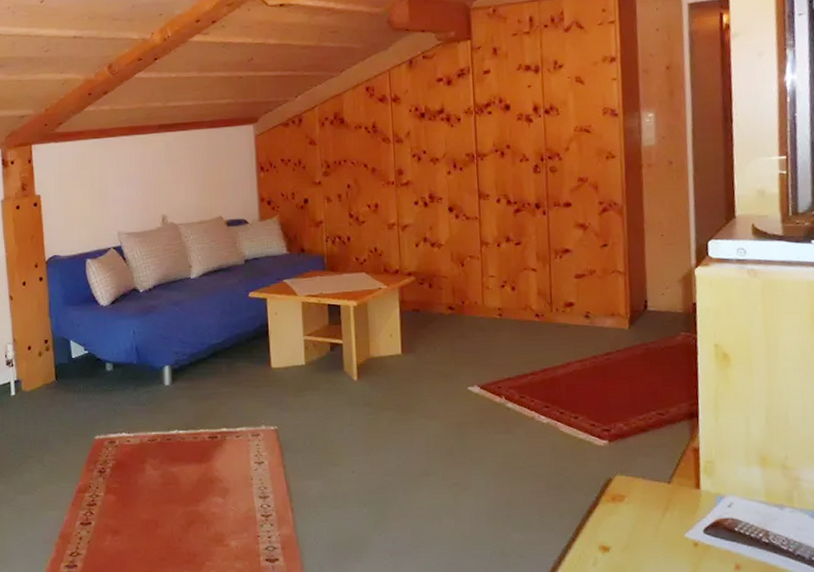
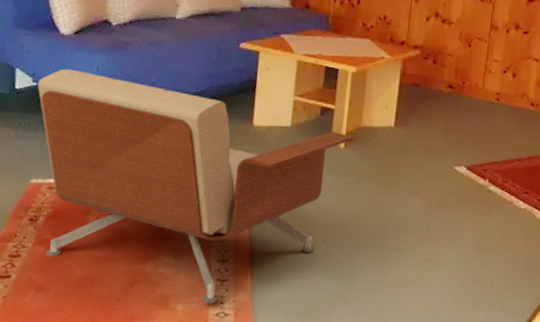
armchair: none [89,335,366,538] -> present [37,68,355,304]

